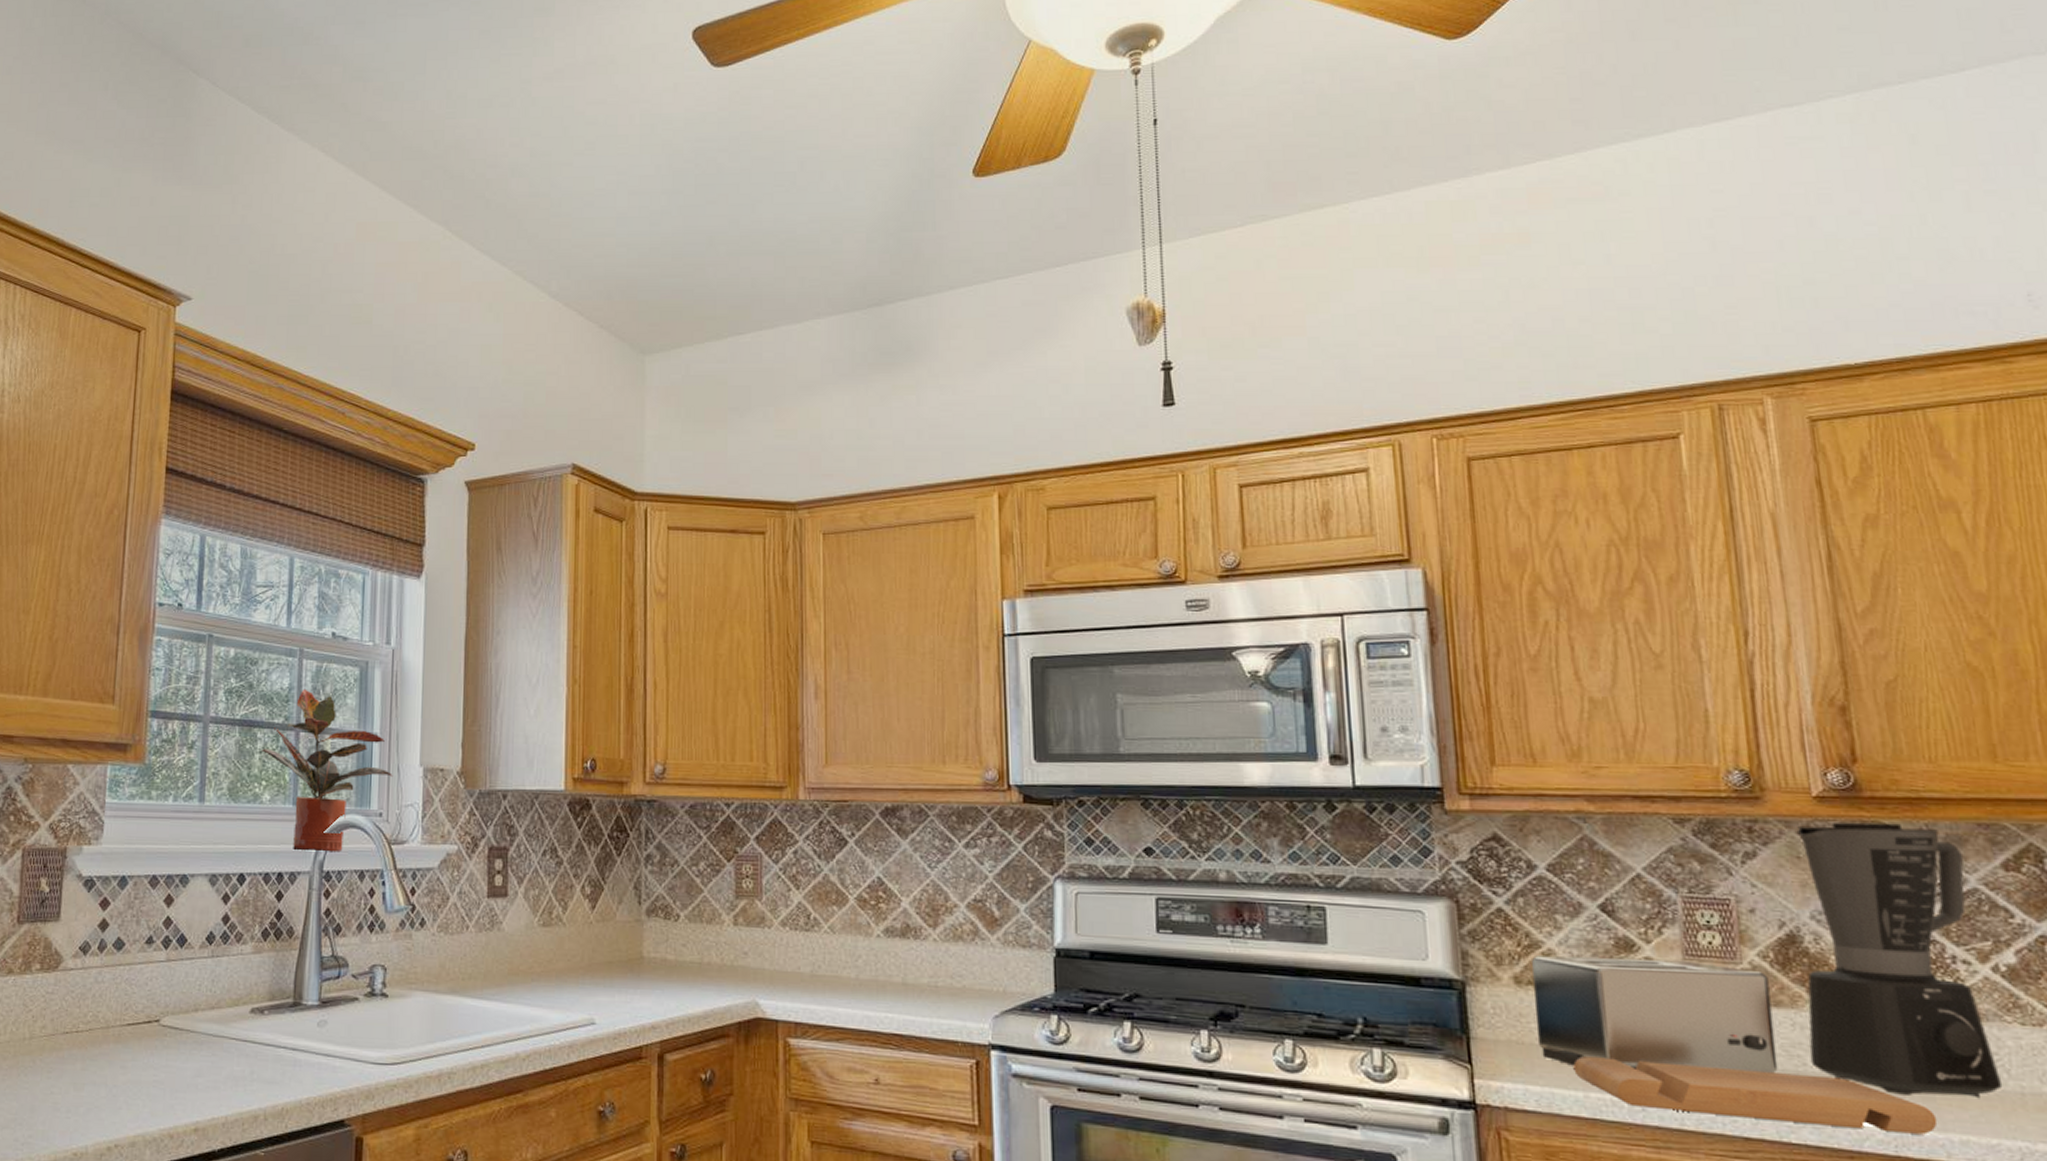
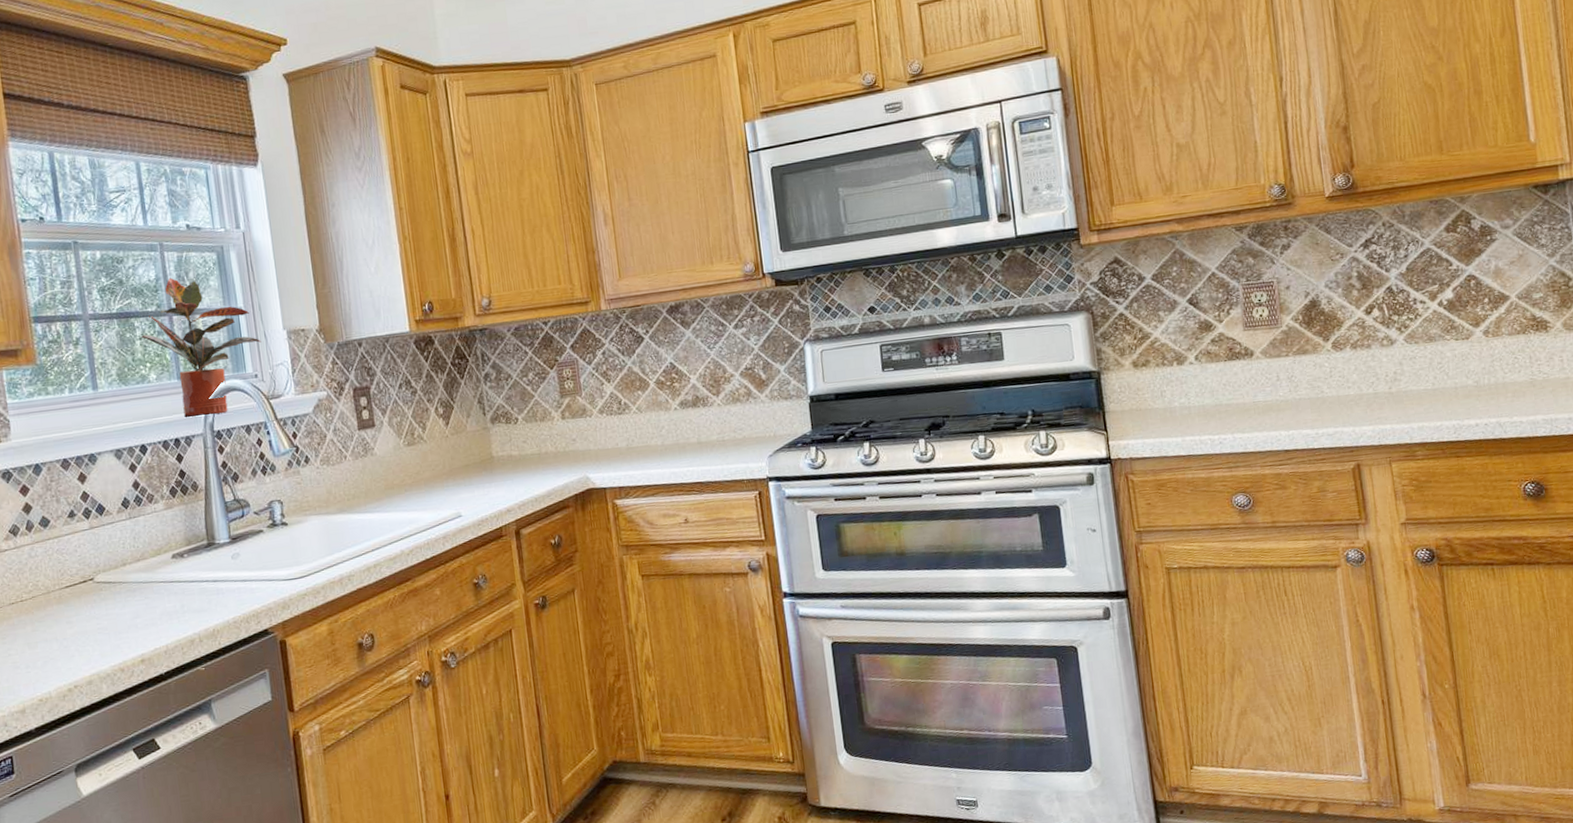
toaster: present [1532,956,1778,1074] -> none [1144,330,1306,420]
cutting board: present [1573,1056,1938,1135] -> none [1174,397,1405,442]
blender: present [1796,822,2003,1099] -> none [1316,208,1444,403]

